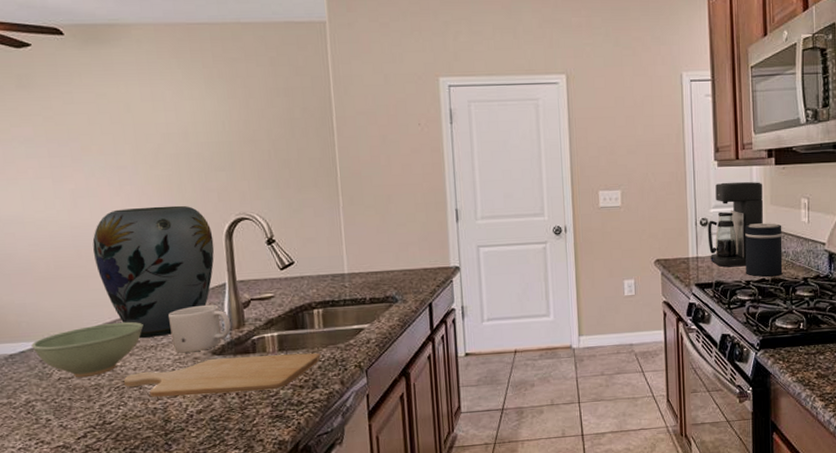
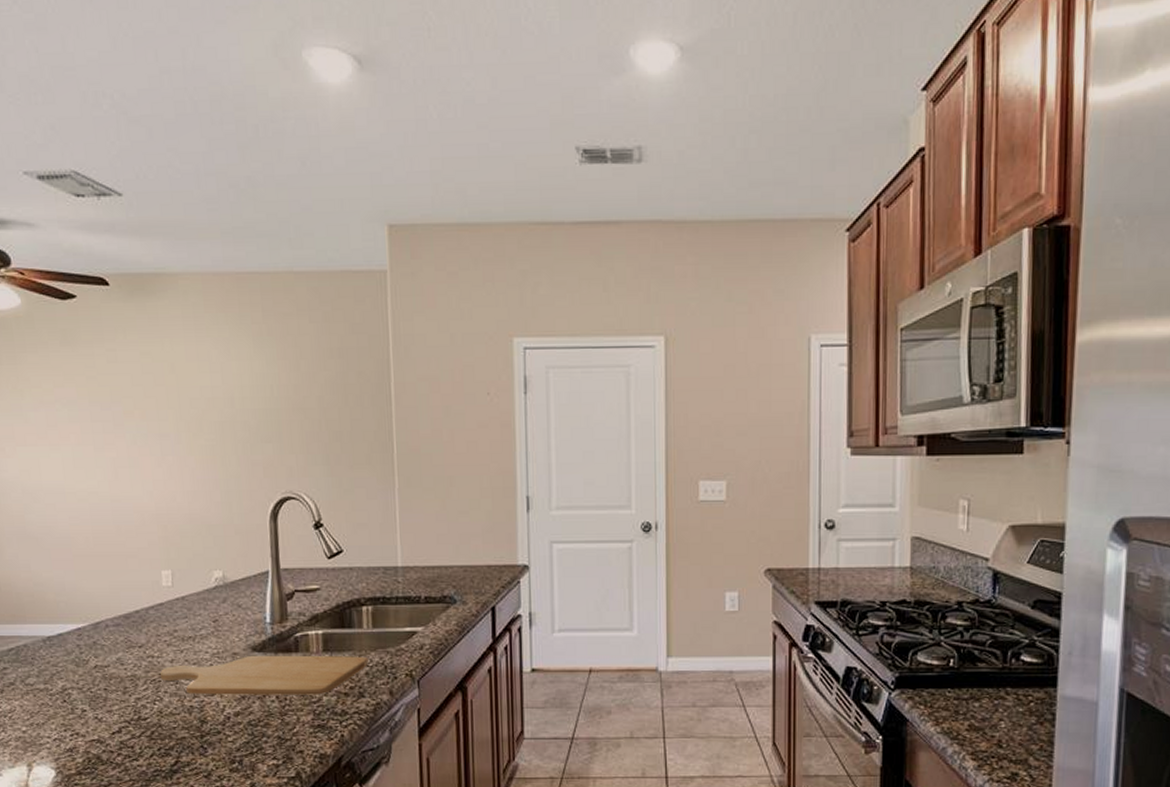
bowl: present [31,321,144,378] -> none [69,608,182,667]
vase: present [92,205,215,338] -> none [132,480,258,627]
mug: present [167,304,231,353] -> none [207,594,273,647]
coffee maker: present [707,181,763,268] -> none [834,475,908,583]
cylinder: present [745,223,783,278] -> none [881,529,932,599]

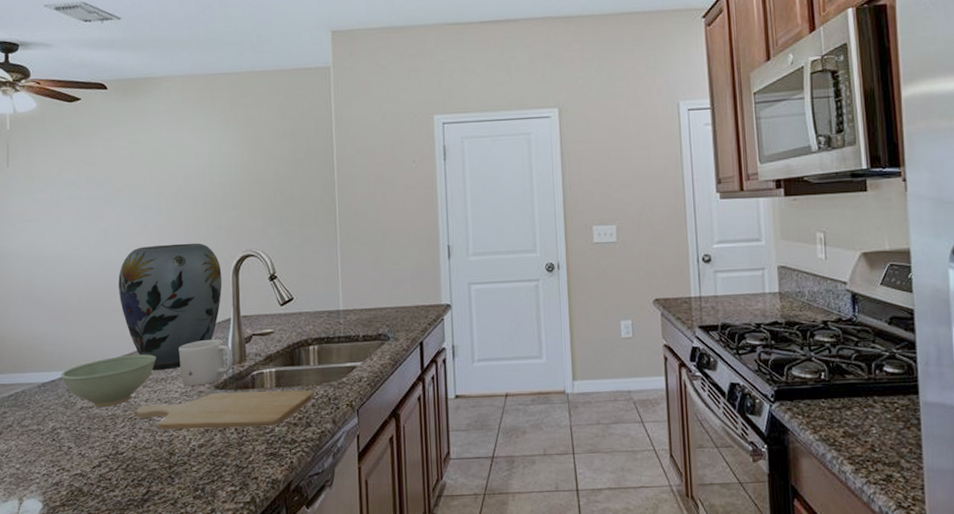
bowl: none [69,608,182,667] -> present [61,354,157,408]
vase: none [132,480,258,627] -> present [118,243,222,370]
mug: none [207,594,273,647] -> present [178,339,234,387]

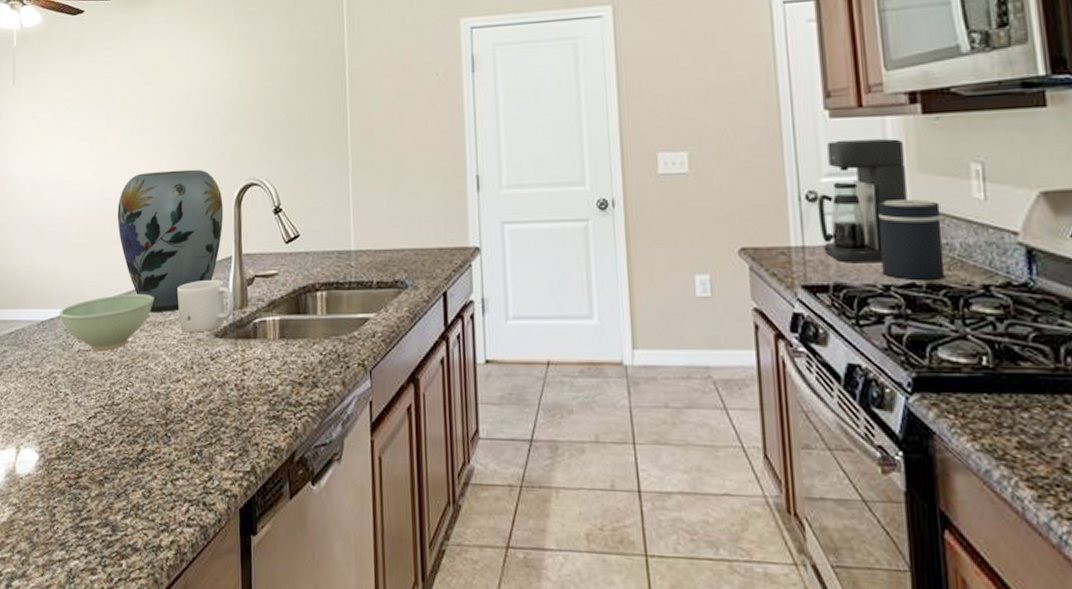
chopping board: present [137,390,315,430] -> none [133,341,322,384]
coffee maker: none [710,214,773,308] -> present [817,138,907,264]
cylinder: none [753,259,798,320] -> present [877,199,945,282]

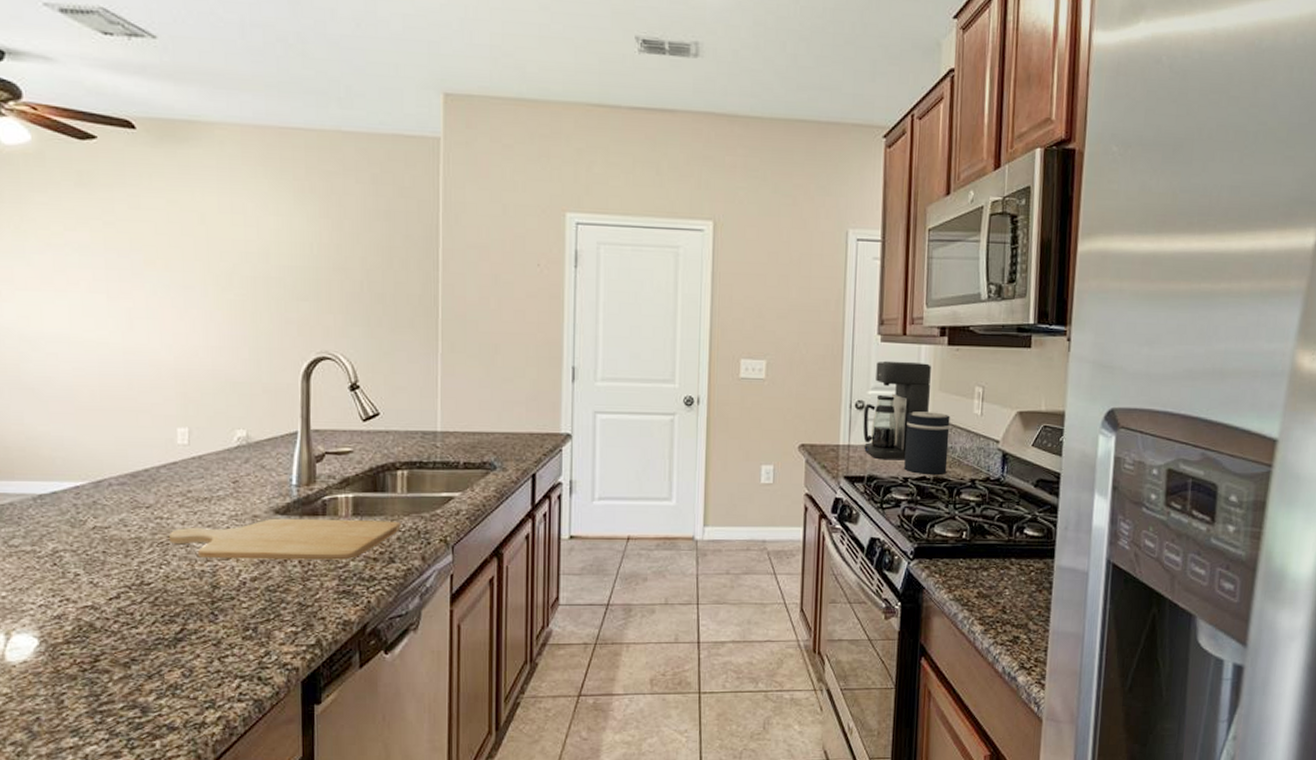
bowl: present [59,293,154,352] -> none [65,467,198,529]
vase: present [117,169,224,312] -> none [147,335,288,488]
chopping board: none [133,341,322,384] -> present [170,518,401,560]
mug: present [176,279,235,333] -> none [226,454,300,509]

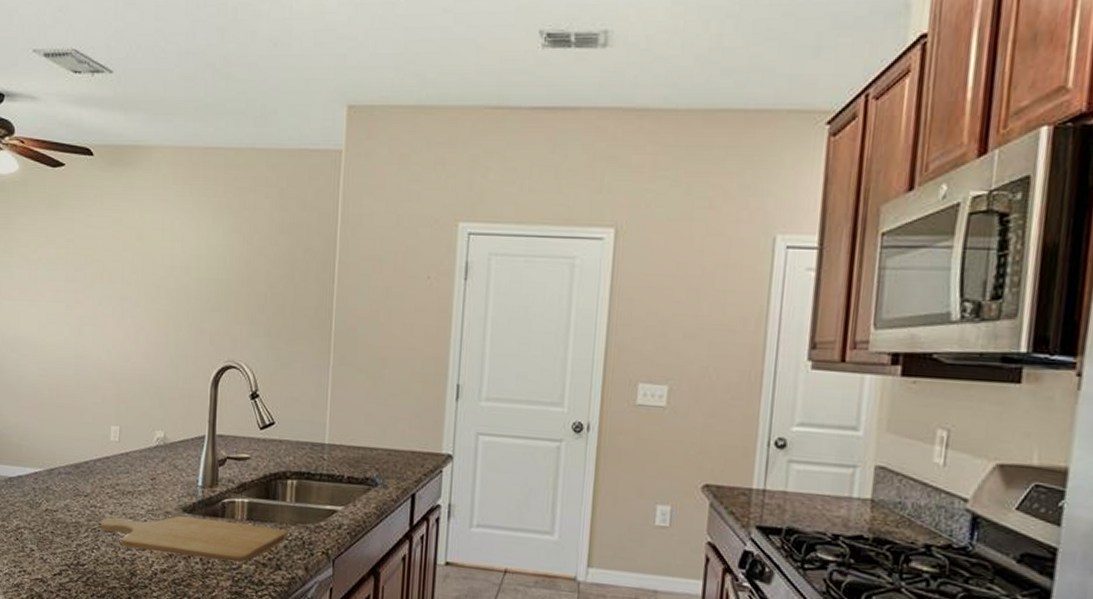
coffee maker: present [862,361,931,460] -> none [782,392,877,514]
cylinder: present [904,411,950,476] -> none [834,455,900,536]

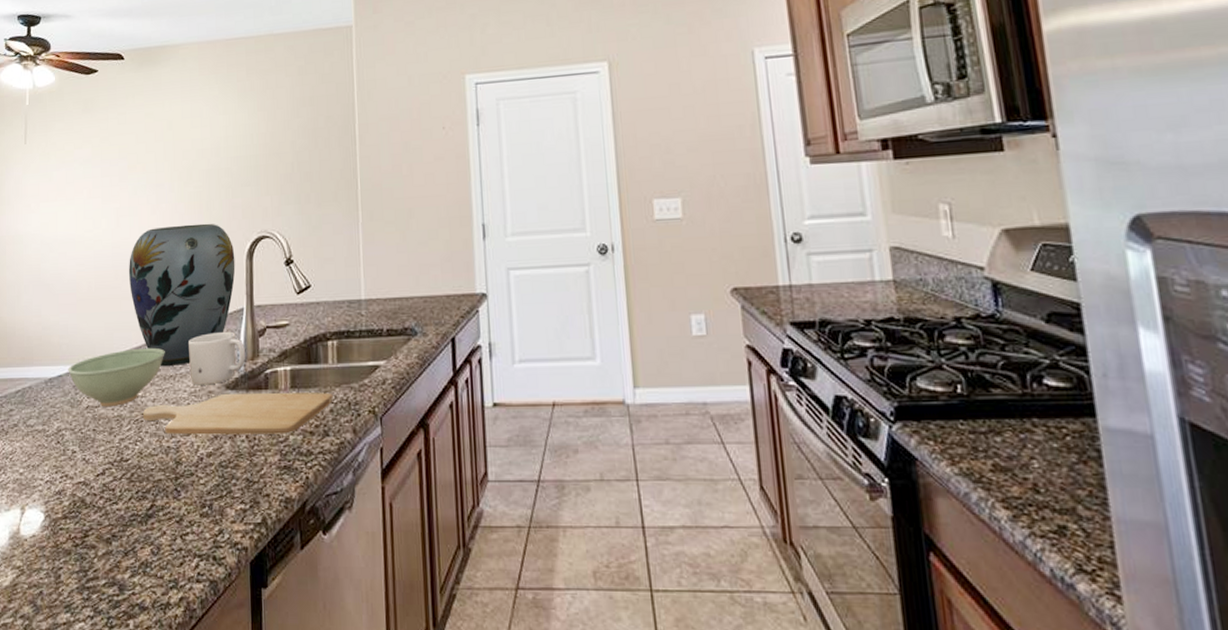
bowl: none [28,460,125,514] -> present [68,347,165,408]
vase: none [91,342,200,483] -> present [129,223,236,366]
mug: none [147,455,205,506] -> present [187,331,246,385]

